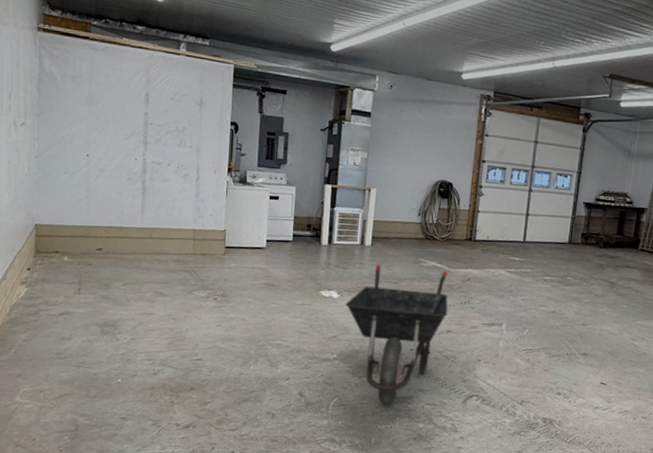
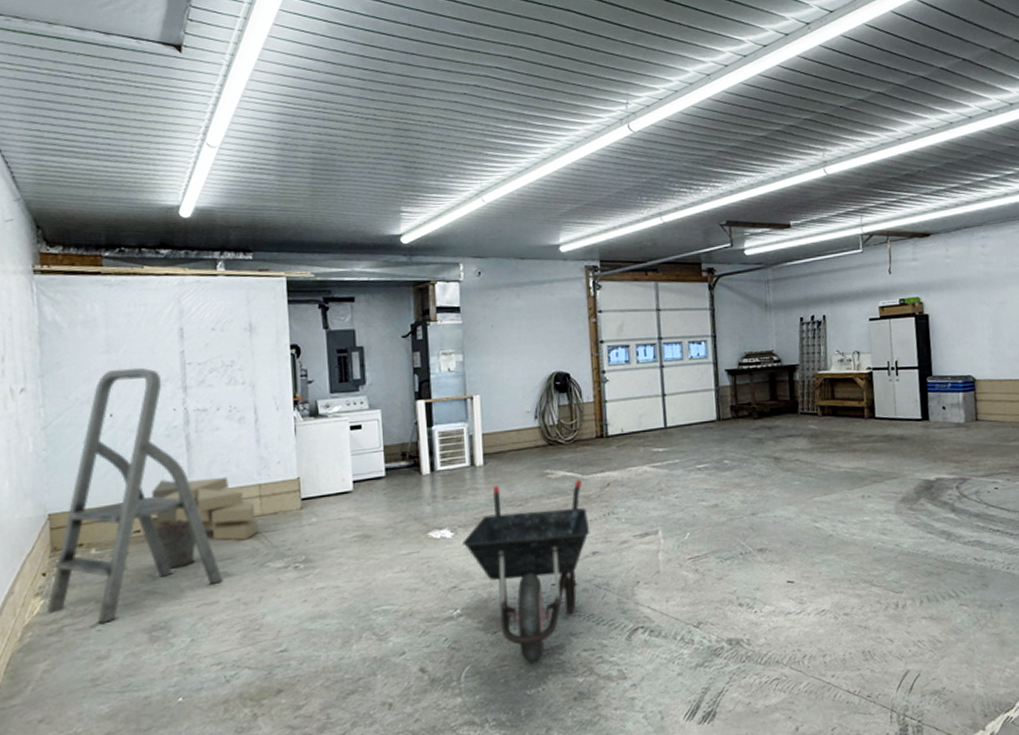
ladder: none [28,118,159,315] -> present [46,367,223,625]
cardboard boxes: none [111,213,190,271] -> present [151,476,258,541]
bucket: none [112,246,142,283] -> present [155,519,196,569]

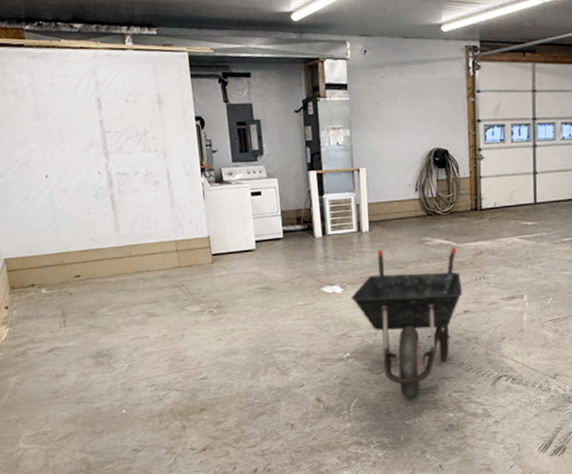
ladder: present [46,367,223,625] -> none [12,134,151,350]
cardboard boxes: present [151,476,258,541] -> none [86,233,177,287]
bucket: present [155,519,196,569] -> none [92,268,127,308]

